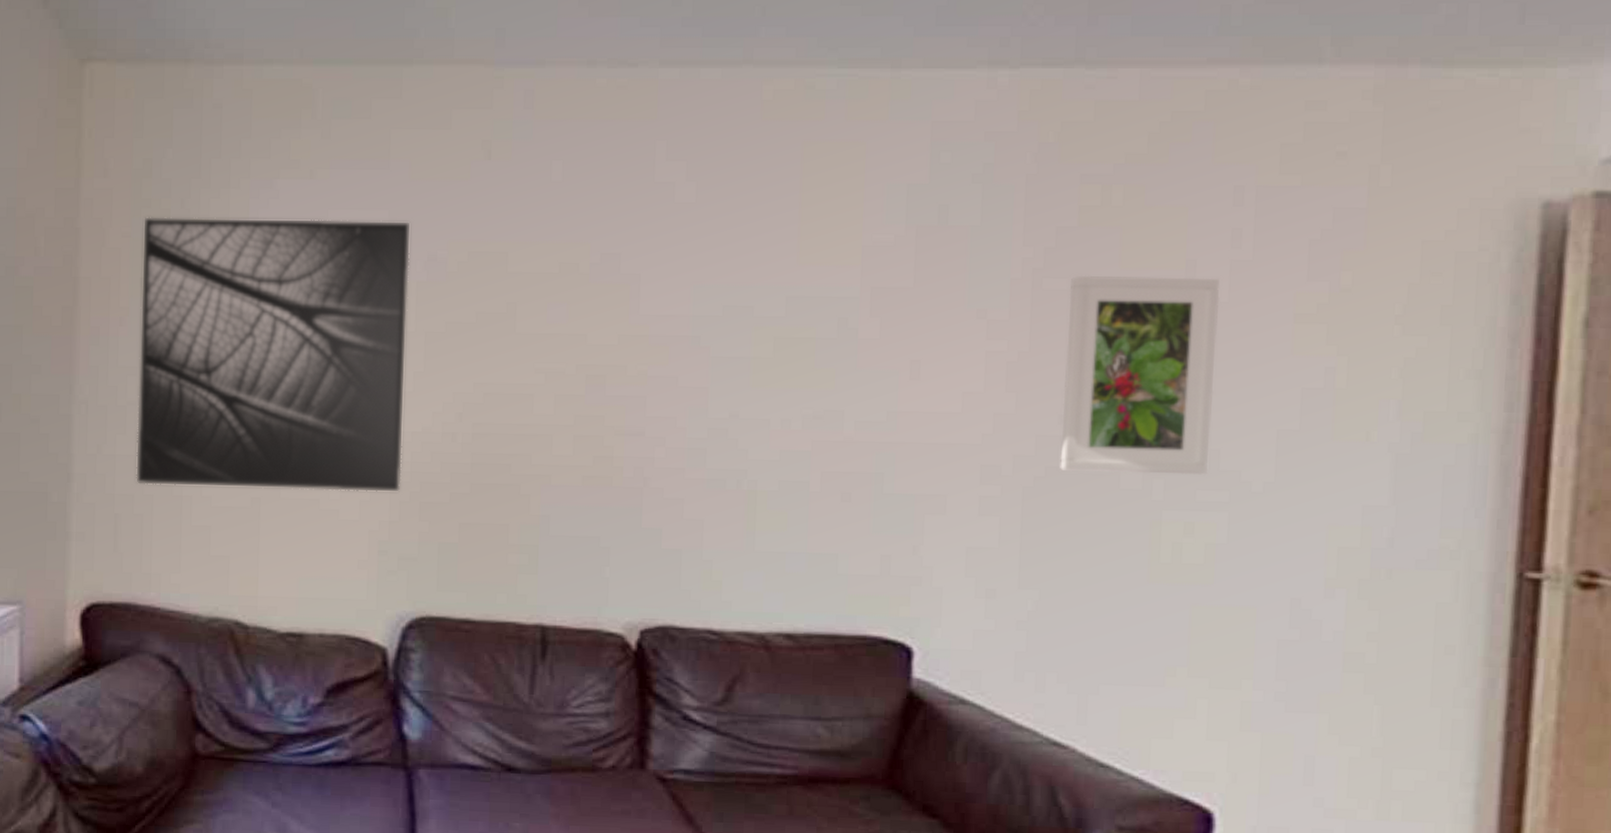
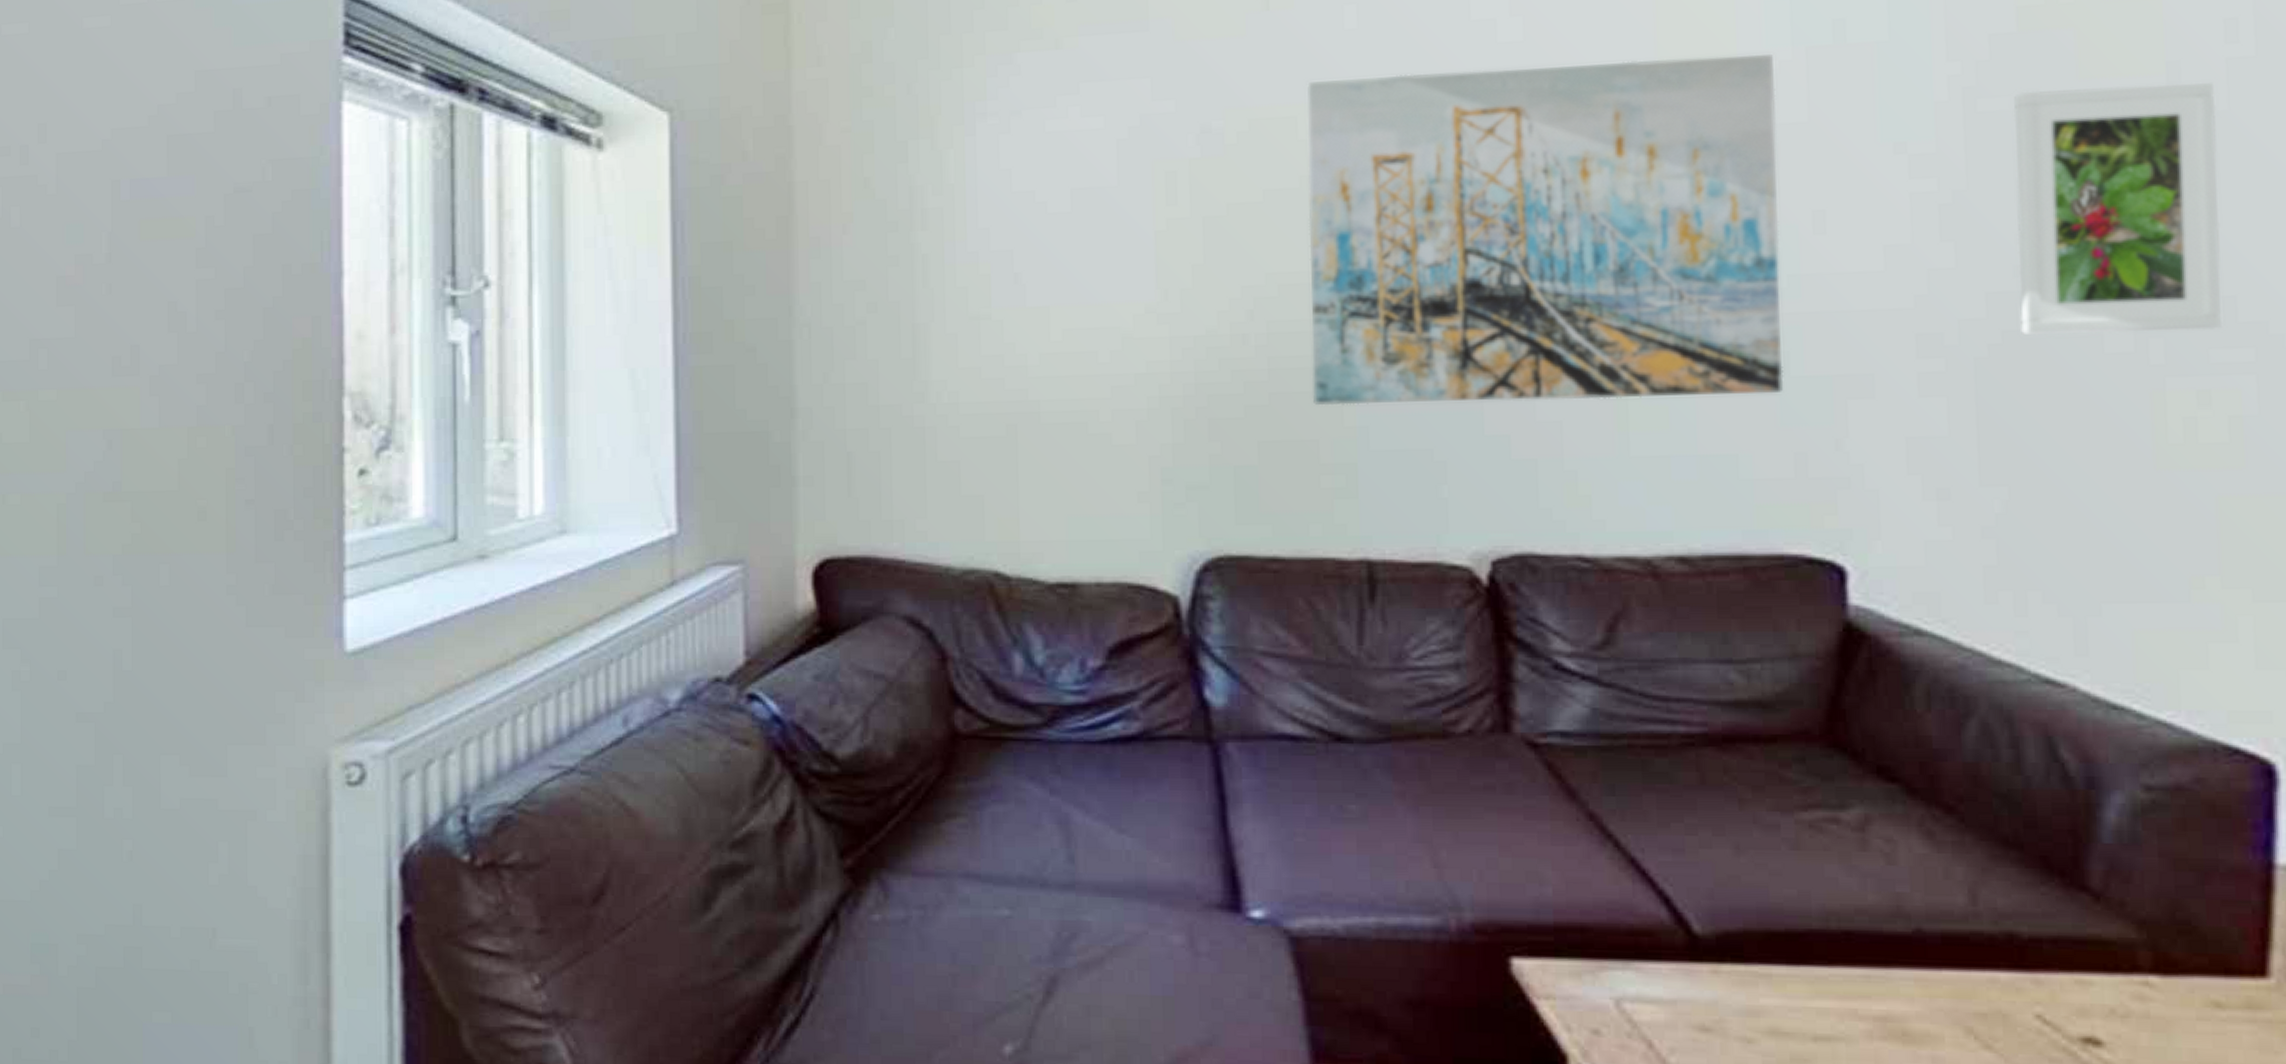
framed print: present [136,217,410,492] -> none [864,88,1185,416]
wall art: none [506,223,891,507] -> present [1307,54,1784,405]

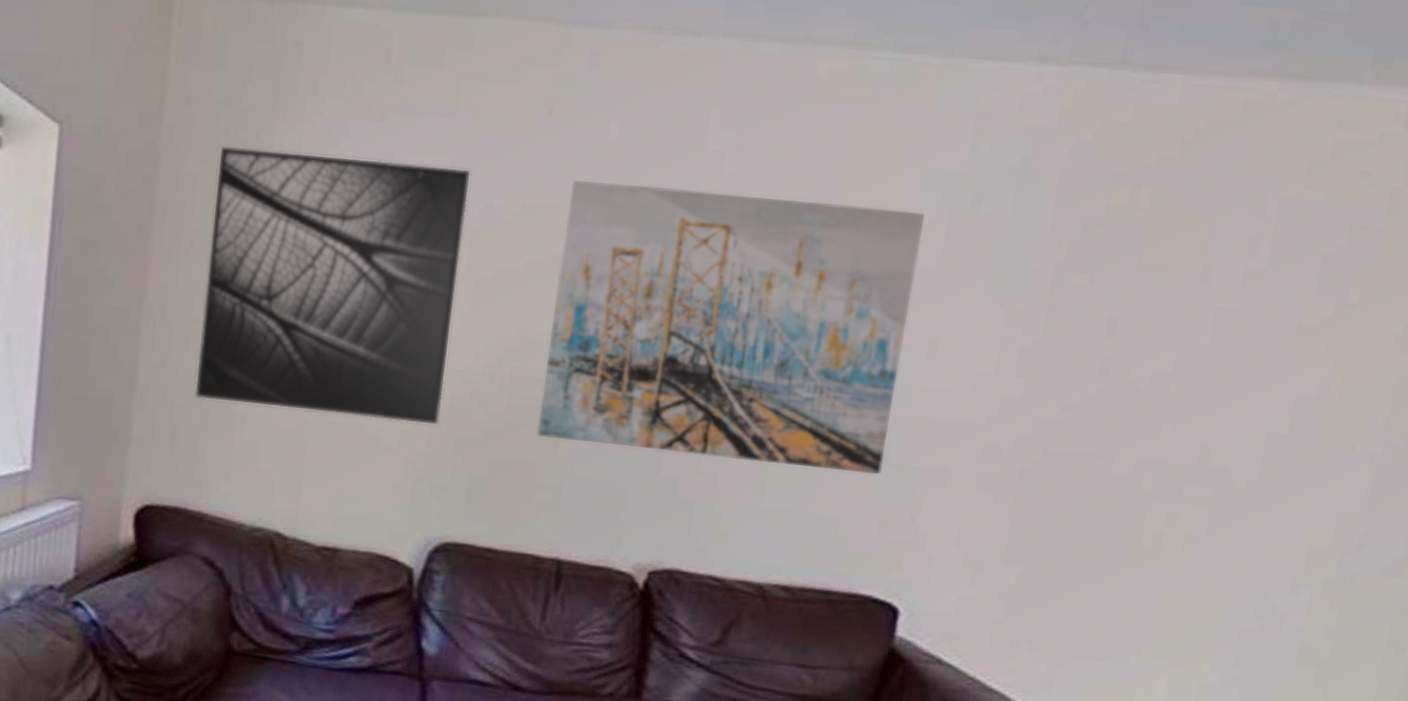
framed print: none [864,88,1185,416] -> present [195,146,470,424]
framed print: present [2013,81,2221,336] -> none [1057,271,1232,471]

